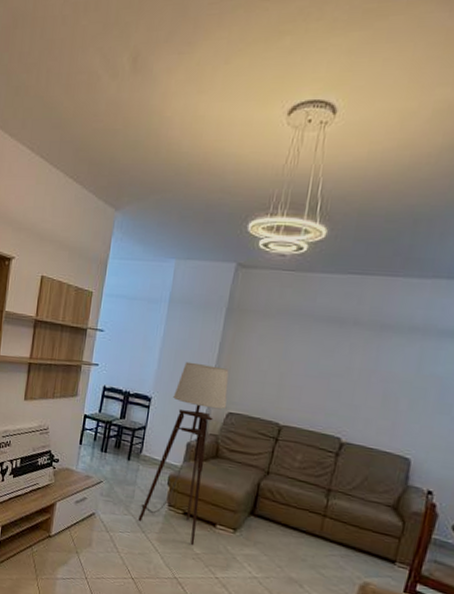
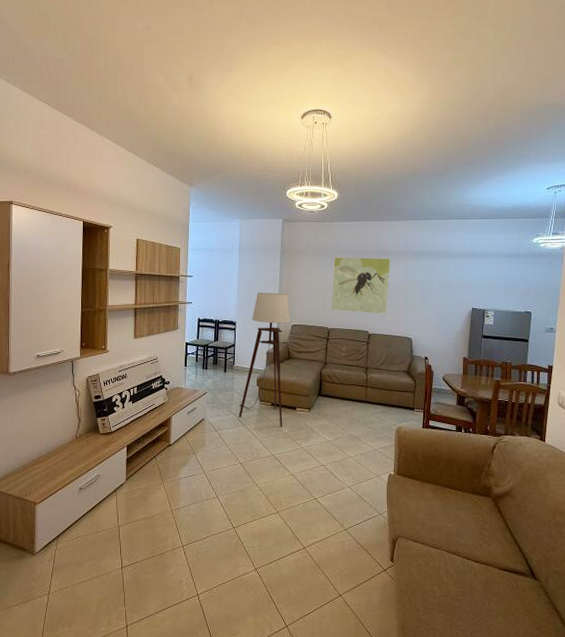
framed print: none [288,324,396,418] -> present [331,257,390,314]

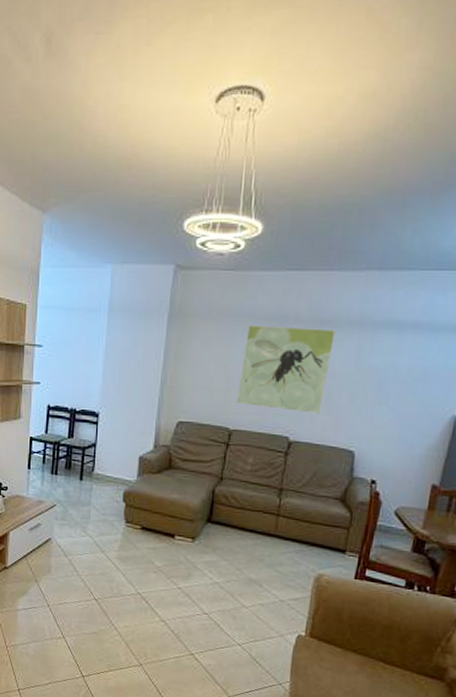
floor lamp: present [239,292,291,427] -> none [96,372,176,559]

